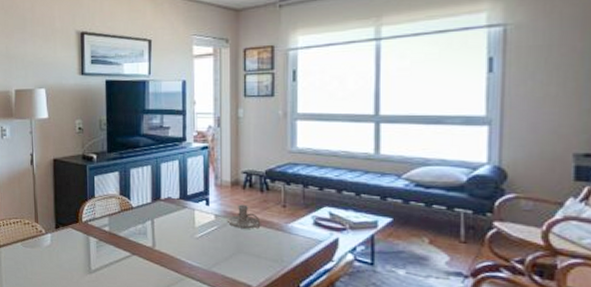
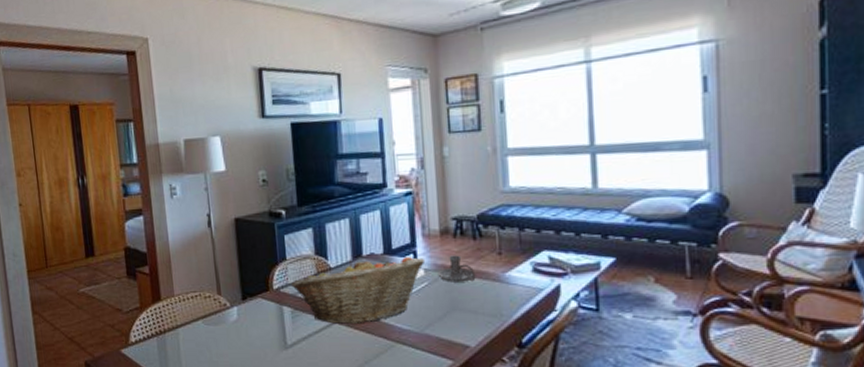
fruit basket: none [98,201,217,257] -> present [291,257,426,324]

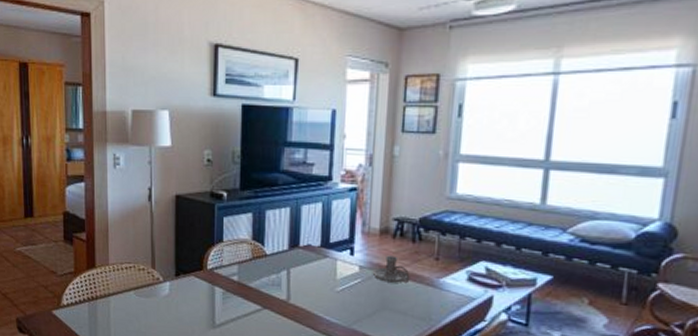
fruit basket: present [291,257,426,324] -> none [226,248,362,312]

